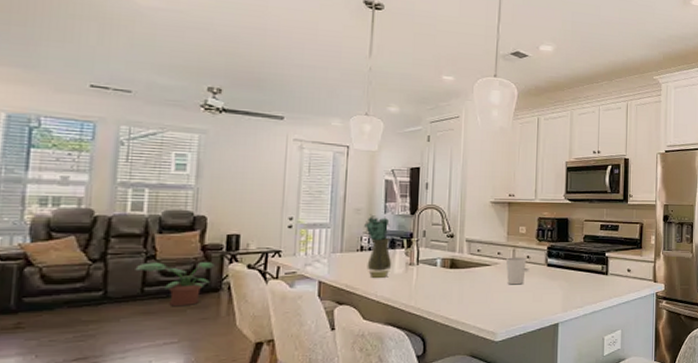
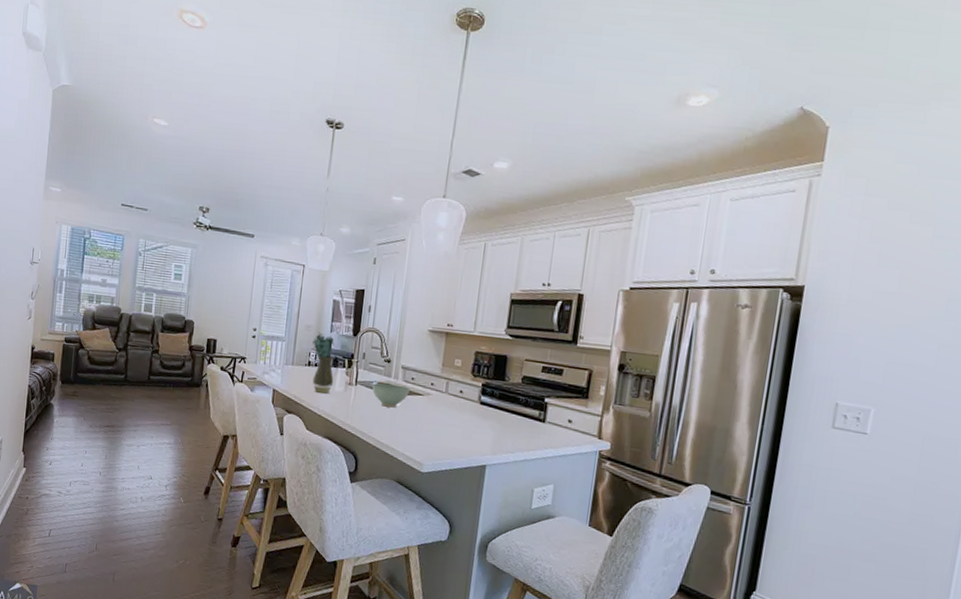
potted plant: present [135,262,215,307] -> none [145,355,198,396]
bowl: none [435,258,477,282] -> present [372,383,411,408]
cup: present [505,257,530,285] -> none [438,389,462,420]

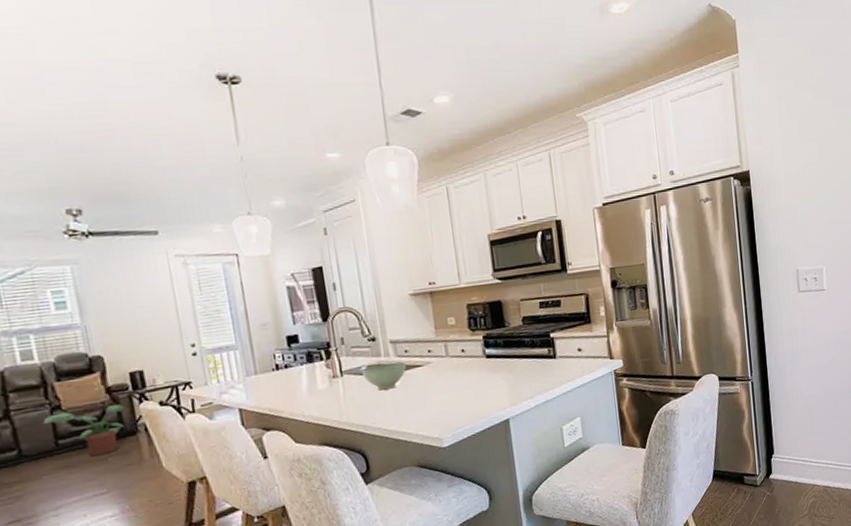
potted plant: none [145,355,198,396] -> present [43,404,125,457]
vase: present [312,332,334,394] -> none [274,327,315,398]

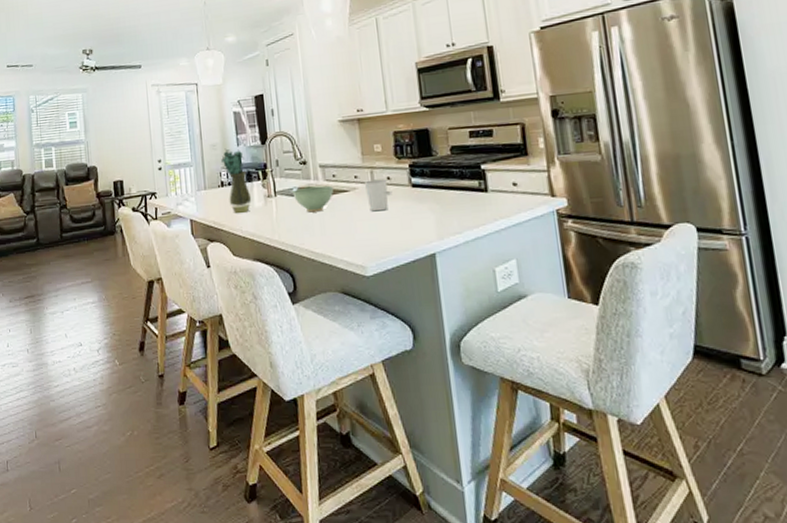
potted plant: present [43,404,125,457] -> none [54,208,108,250]
vase: none [274,327,315,398] -> present [221,148,252,213]
cup: none [438,351,467,385] -> present [364,179,393,212]

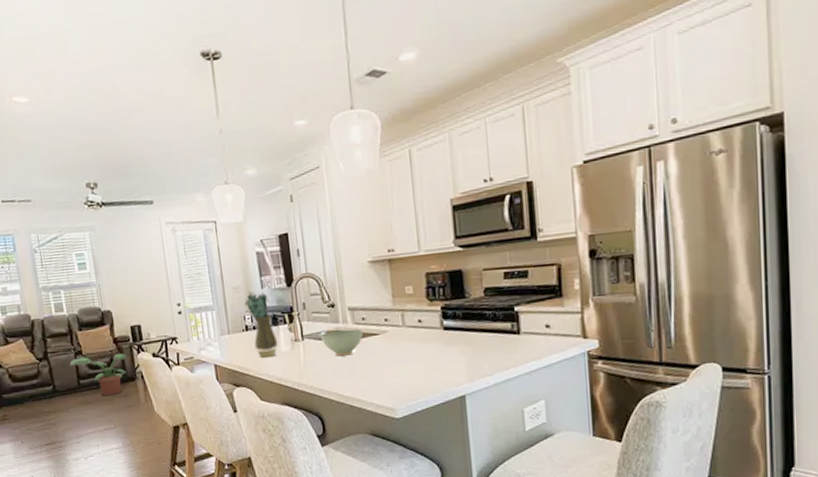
potted plant: none [54,208,108,250] -> present [69,353,127,397]
cup: present [364,179,393,212] -> none [394,321,424,355]

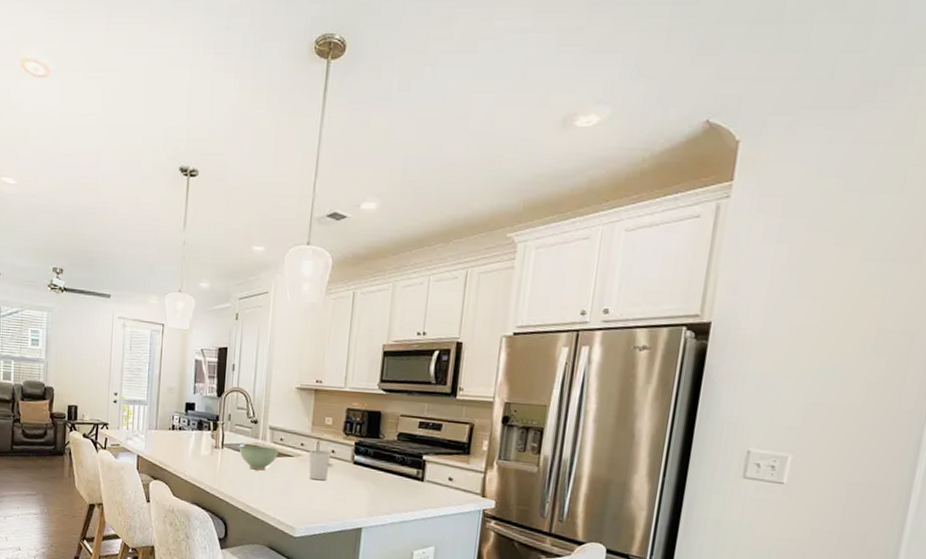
potted plant: present [69,353,127,397] -> none [7,424,60,465]
vase: present [245,291,279,358] -> none [176,394,200,458]
cup: none [394,321,424,355] -> present [308,449,334,481]

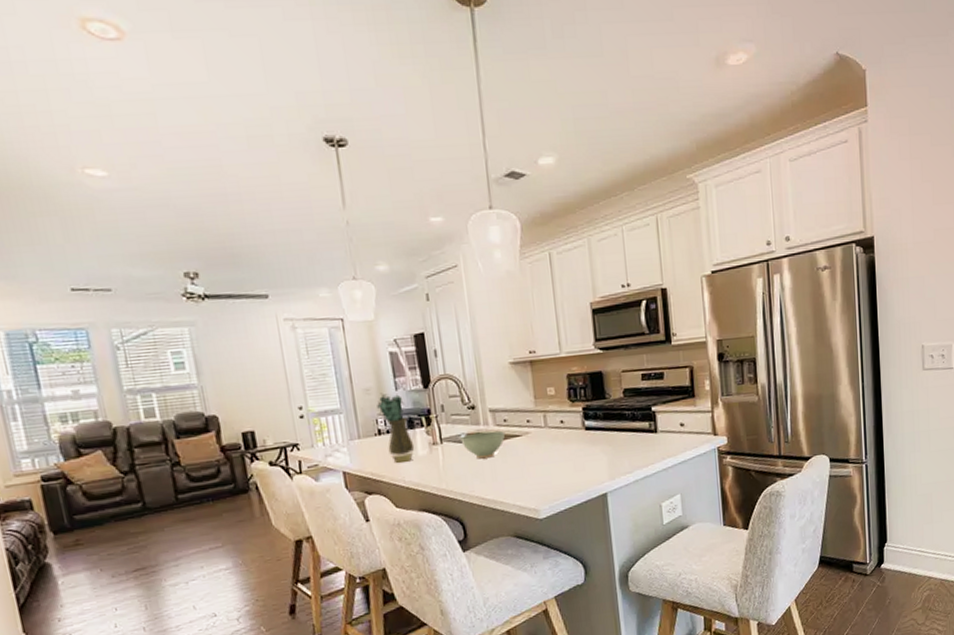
vase: none [176,394,200,458] -> present [377,393,415,463]
cup: present [308,449,334,481] -> none [536,422,566,456]

